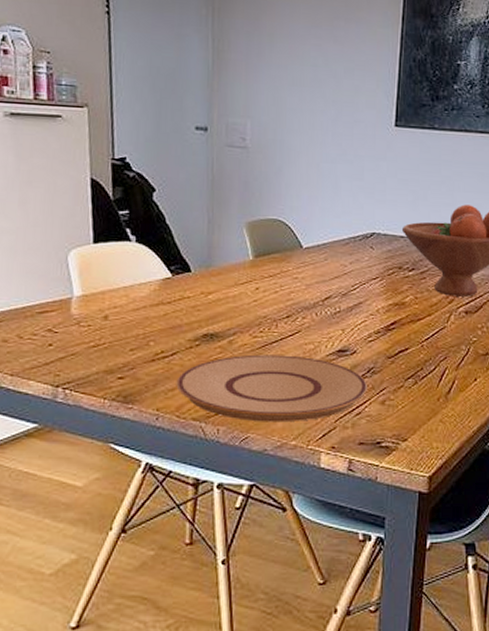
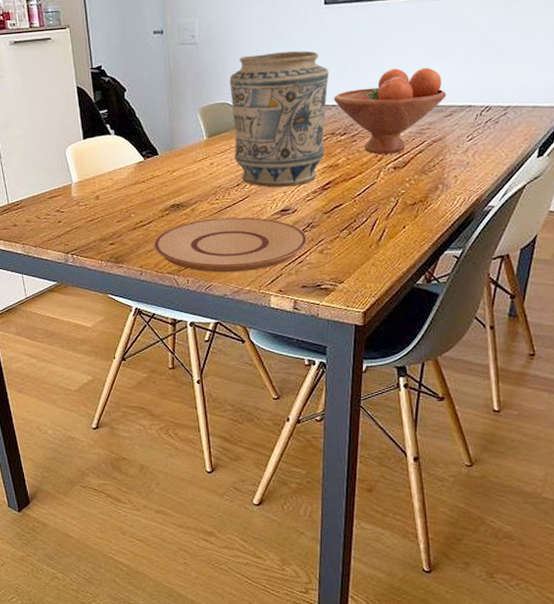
vase: none [284,169,397,324] -> present [229,50,329,188]

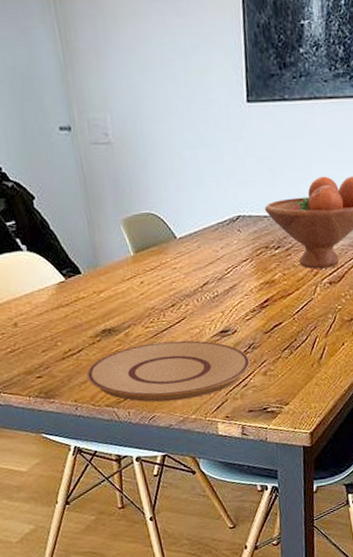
vase: present [229,50,329,188] -> none [152,154,260,307]

